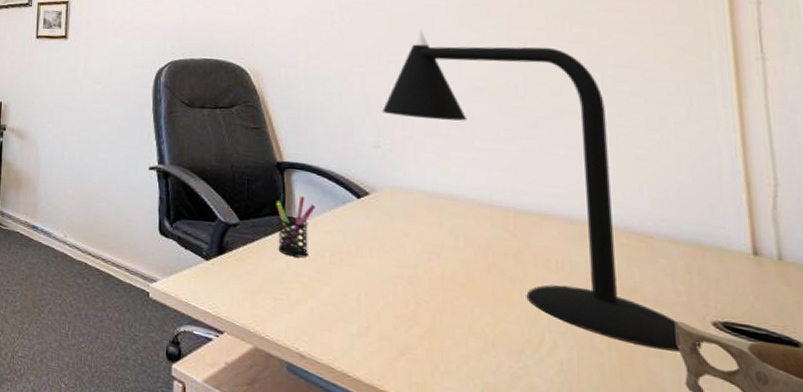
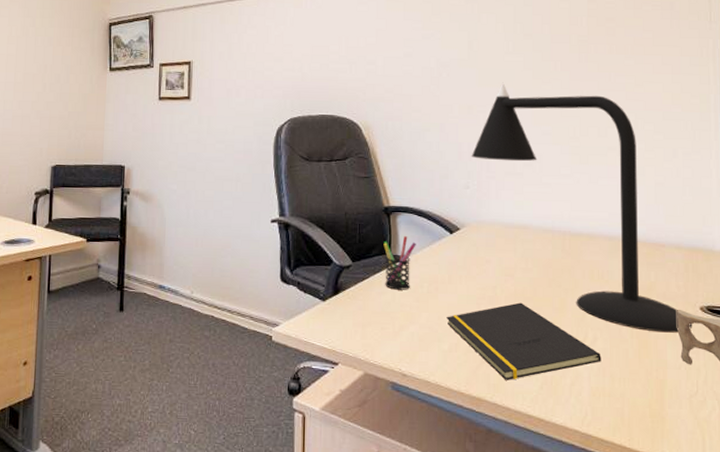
notepad: none [354,287,566,381] -> present [446,302,601,380]

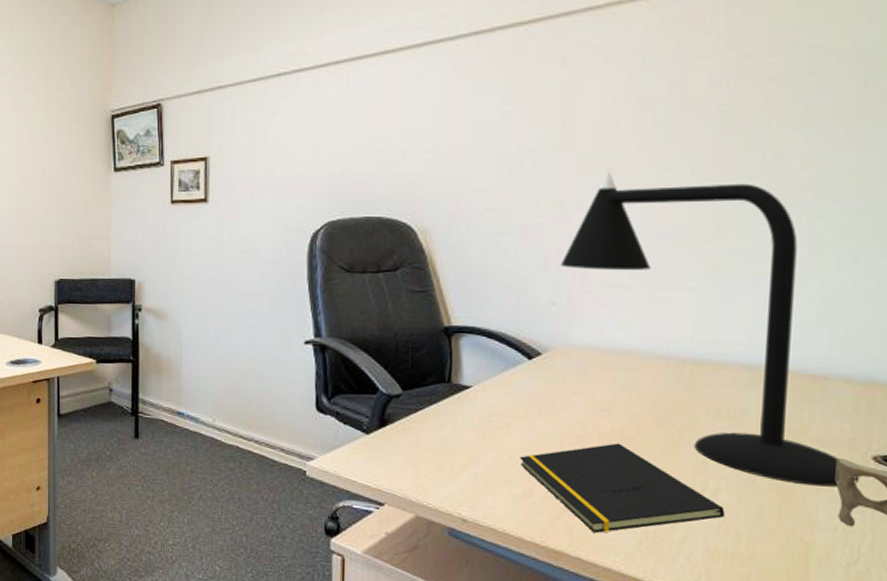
pen holder: present [383,236,416,290] -> none [442,362,484,425]

